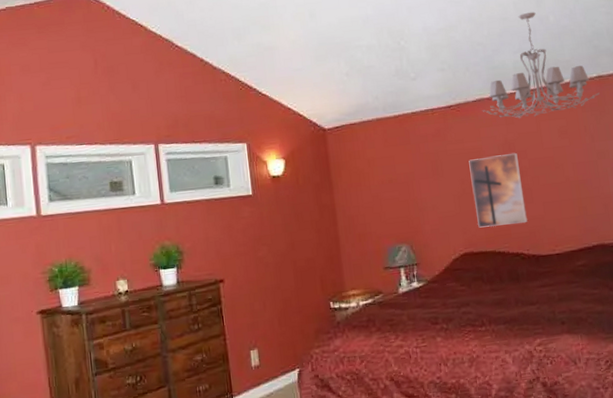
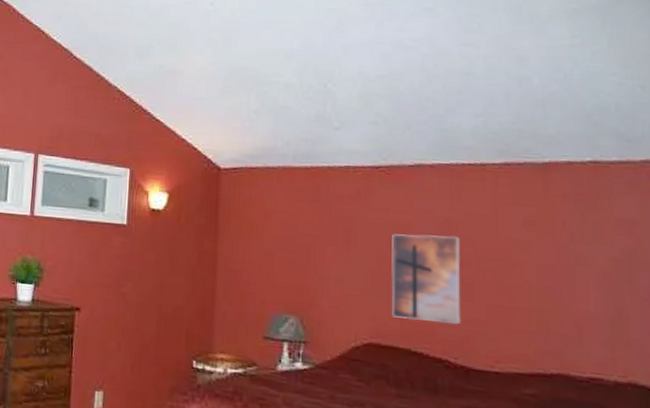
chandelier: present [482,12,600,119] -> none [420,69,592,197]

